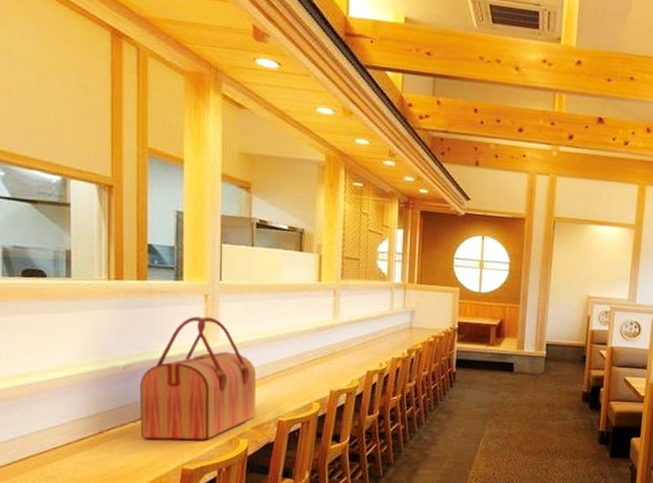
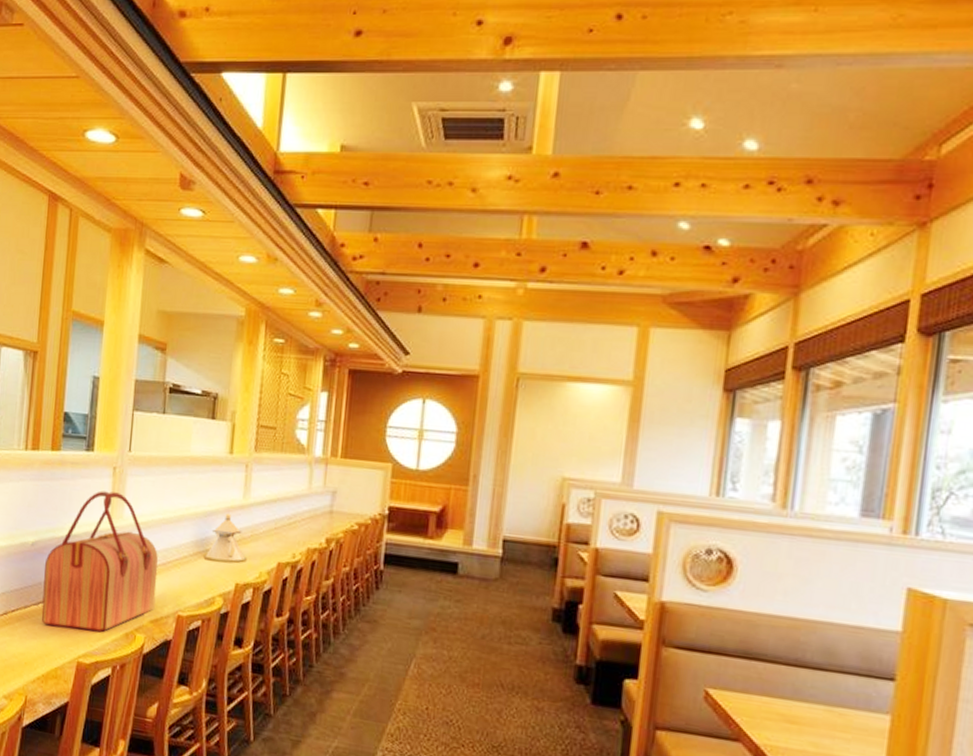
teapot: none [299,331,340,375] -> present [203,512,247,564]

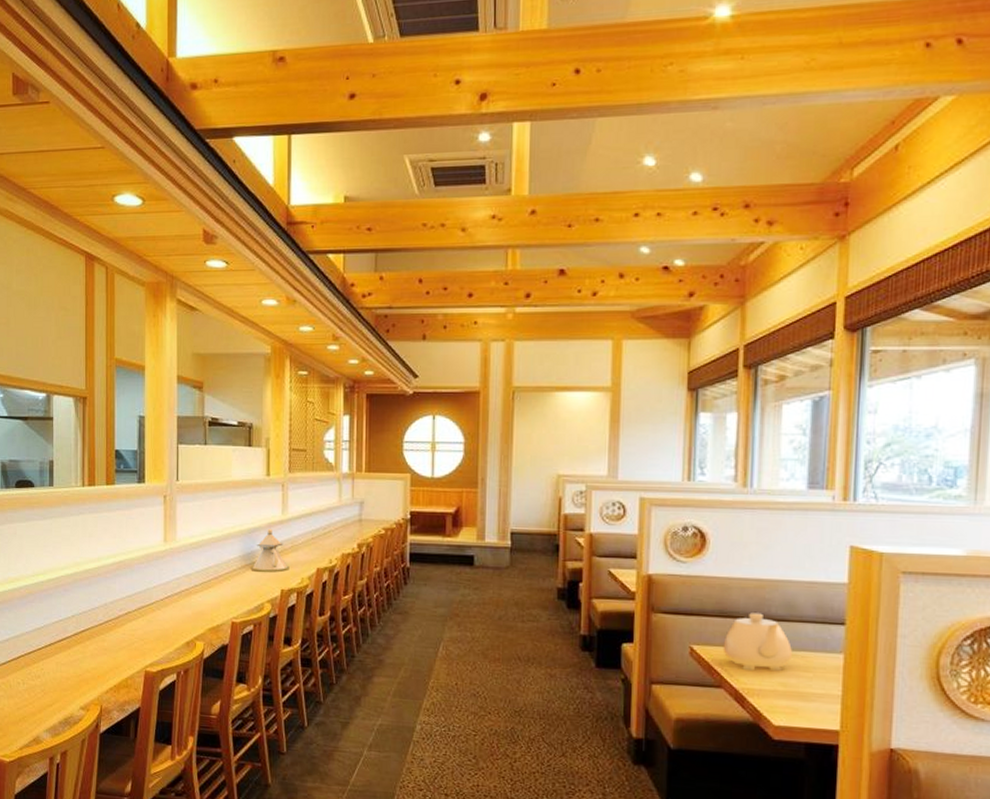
handbag: present [41,491,158,632] -> none [108,517,211,643]
teapot: none [744,656,829,730] -> present [722,613,793,672]

